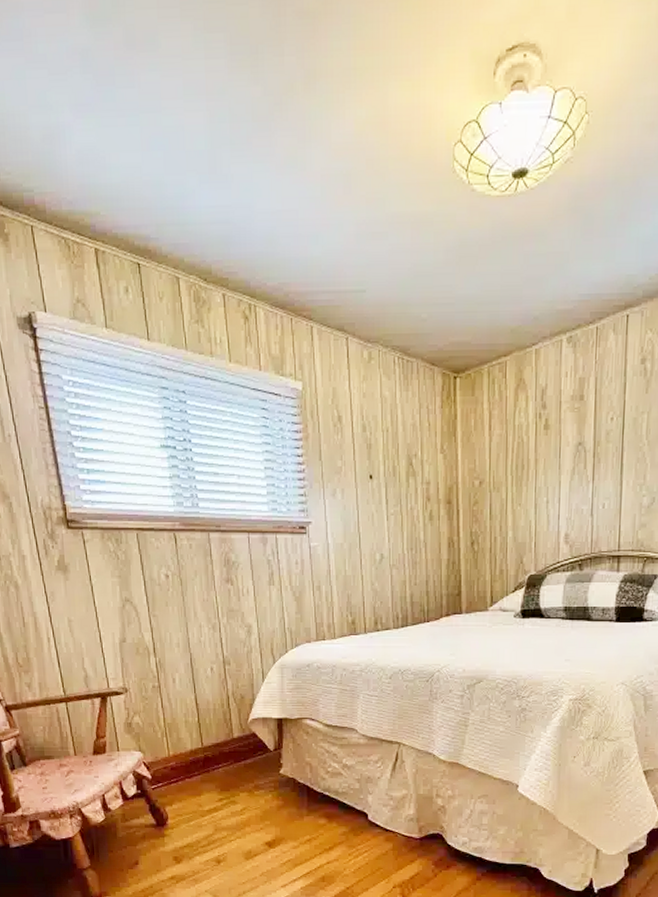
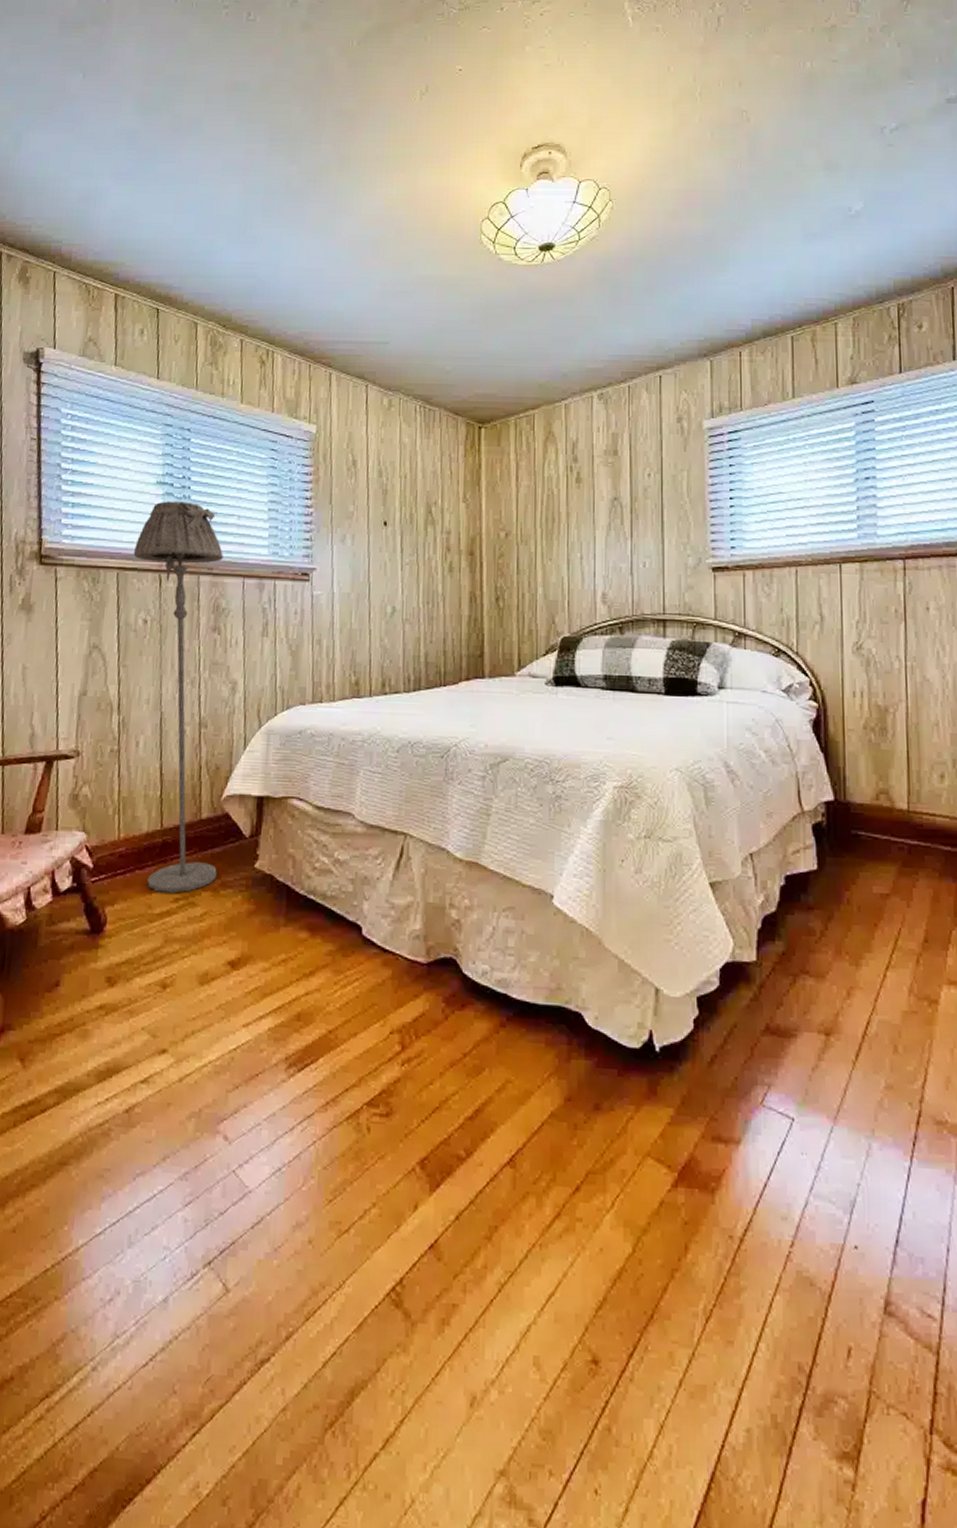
floor lamp: none [148,464,250,795] -> present [133,501,224,893]

